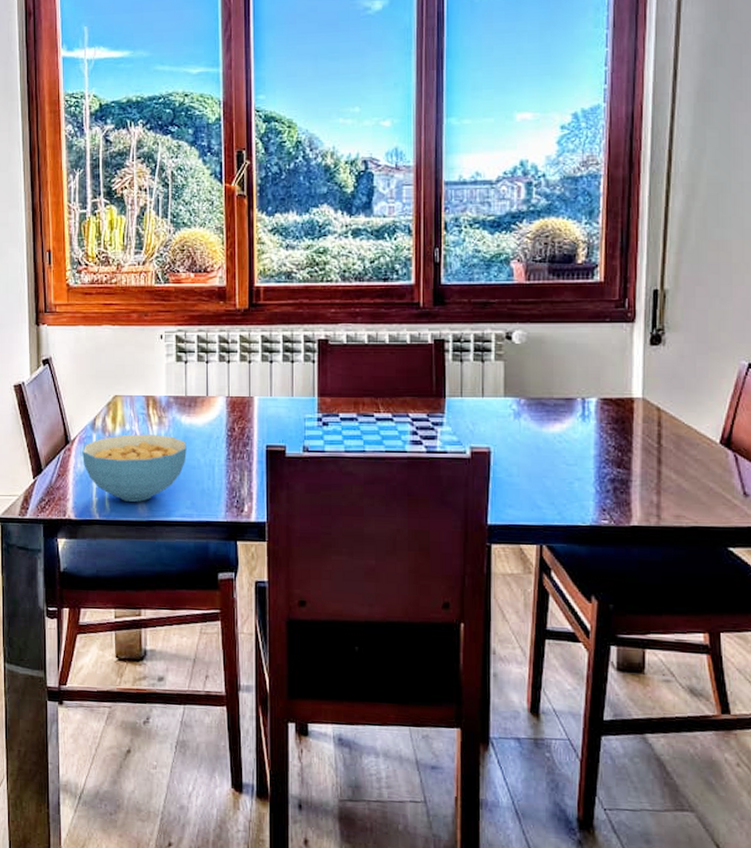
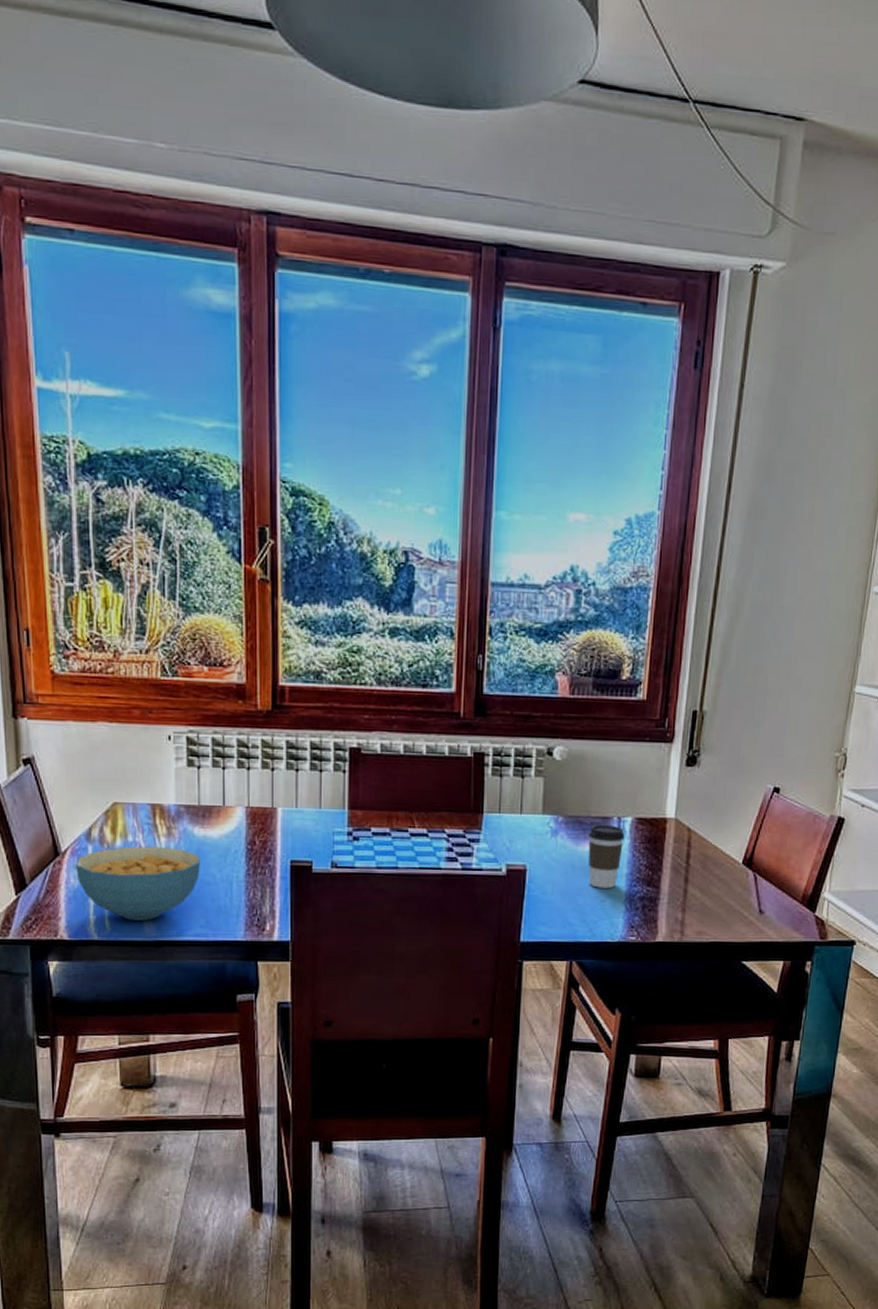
coffee cup: none [552,405,590,470] -> present [588,824,625,889]

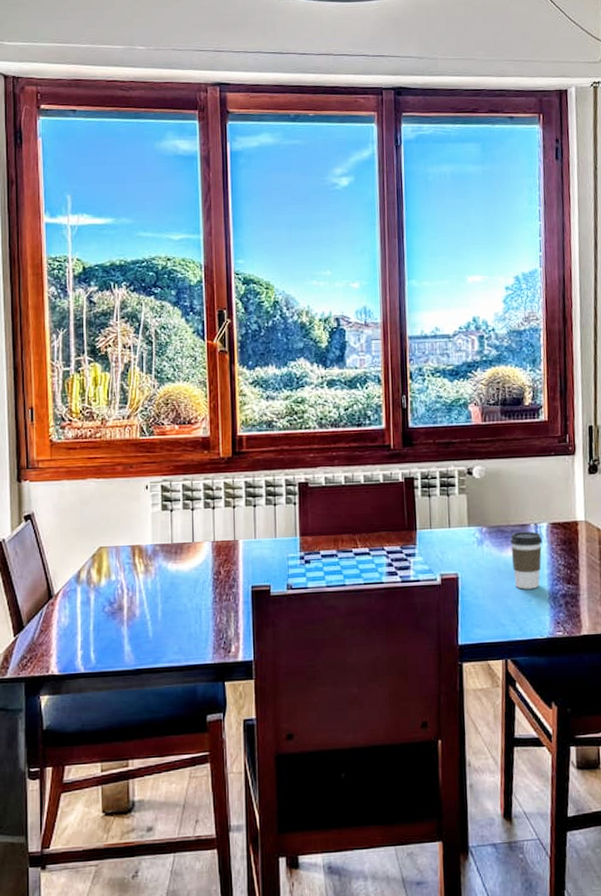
cereal bowl: present [74,846,200,920] -> none [65,583,173,652]

